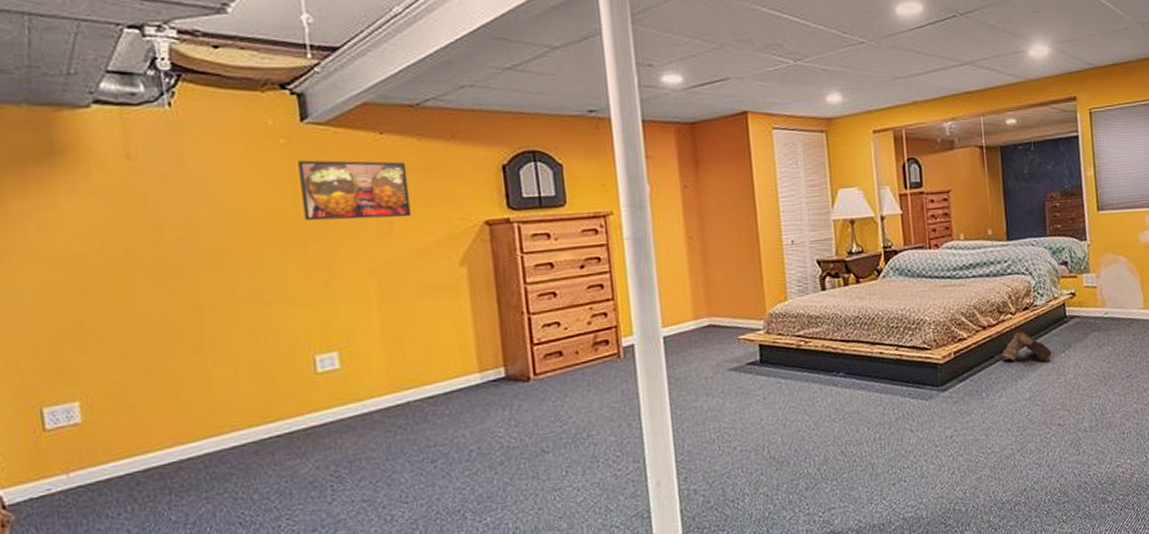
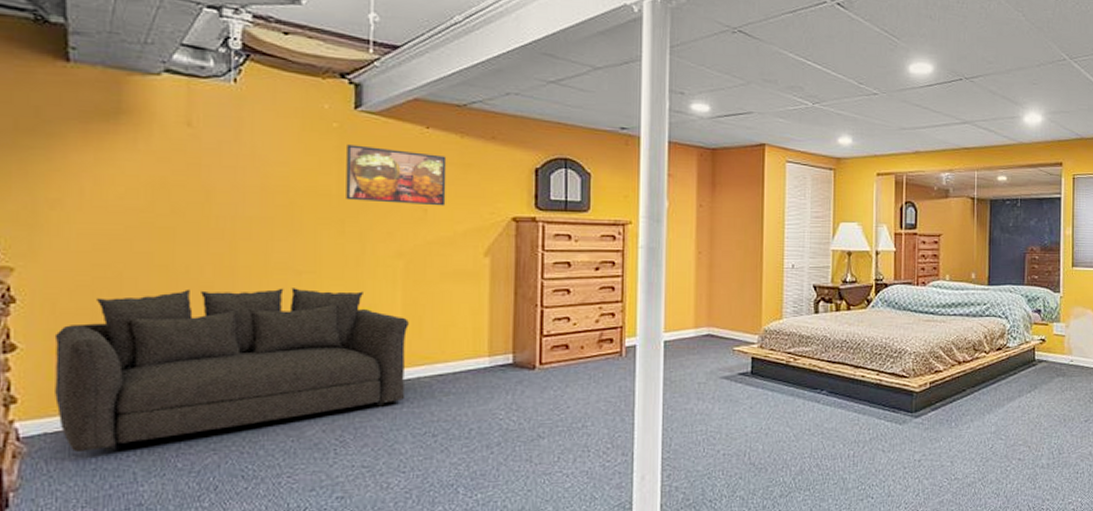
sofa: none [23,317,396,516] -> present [54,288,409,453]
boots: present [1002,330,1052,361] -> none [973,368,1019,399]

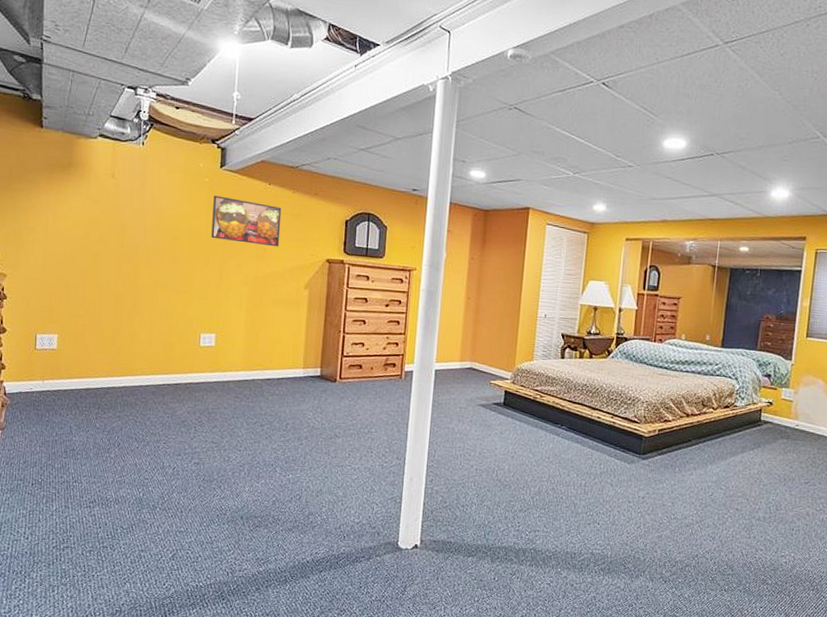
sofa: present [54,288,409,453] -> none [27,298,249,410]

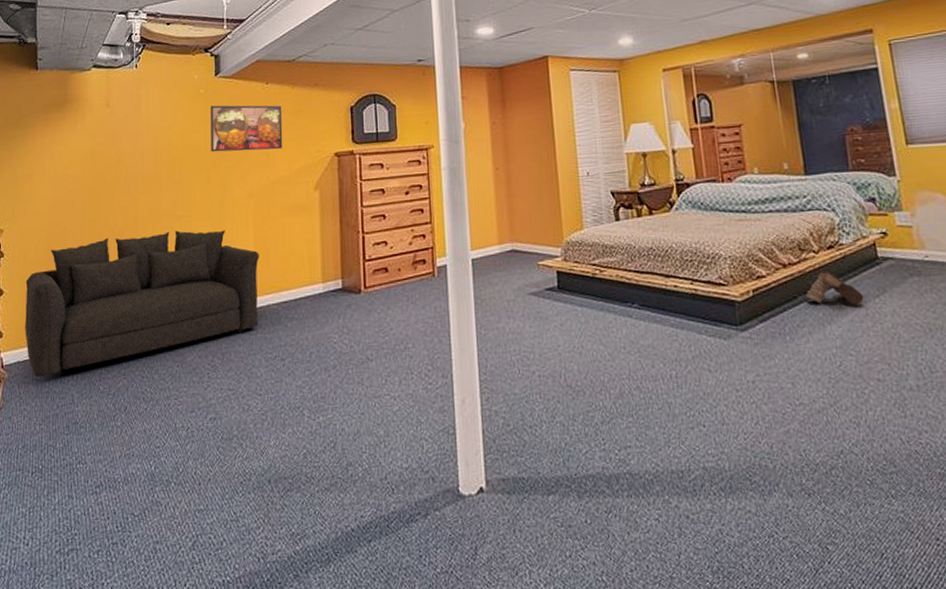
sofa: none [27,298,249,410] -> present [25,230,259,378]
boots: none [699,423,742,454] -> present [806,270,864,306]

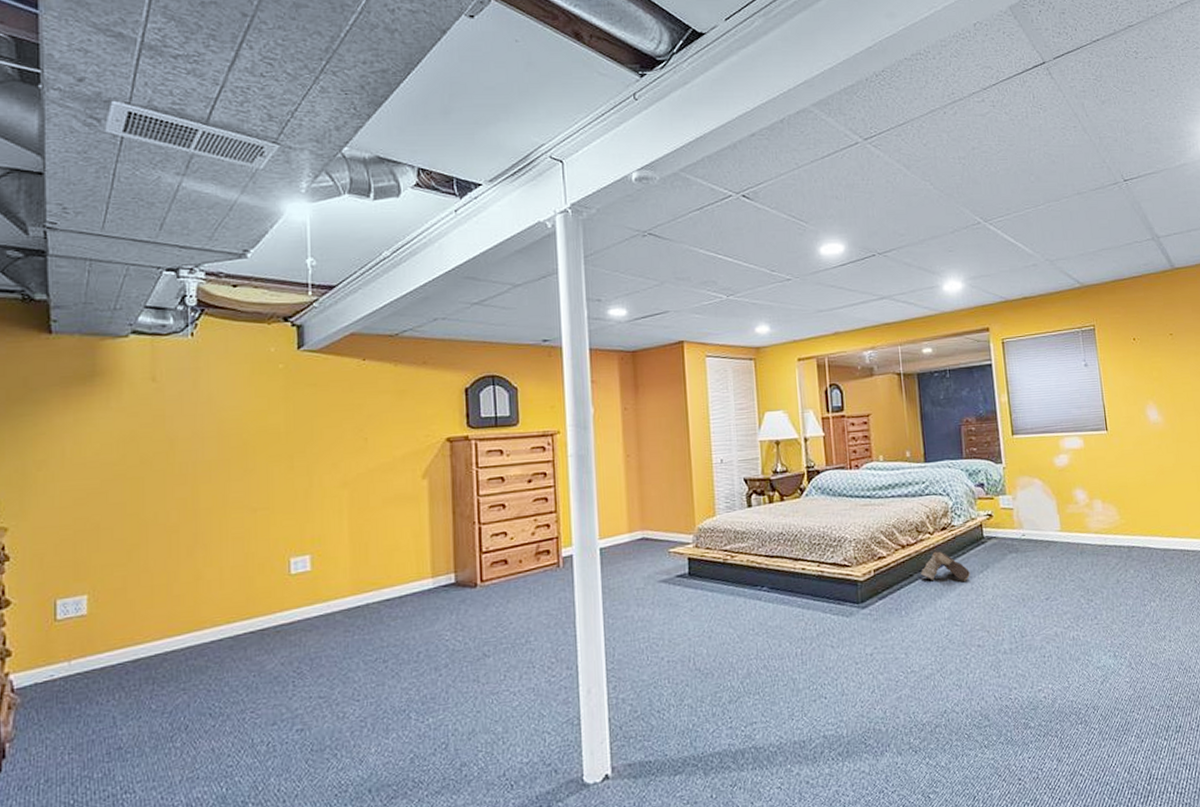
sofa: present [25,230,259,378] -> none [42,523,356,701]
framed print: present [210,105,283,153] -> none [292,383,384,436]

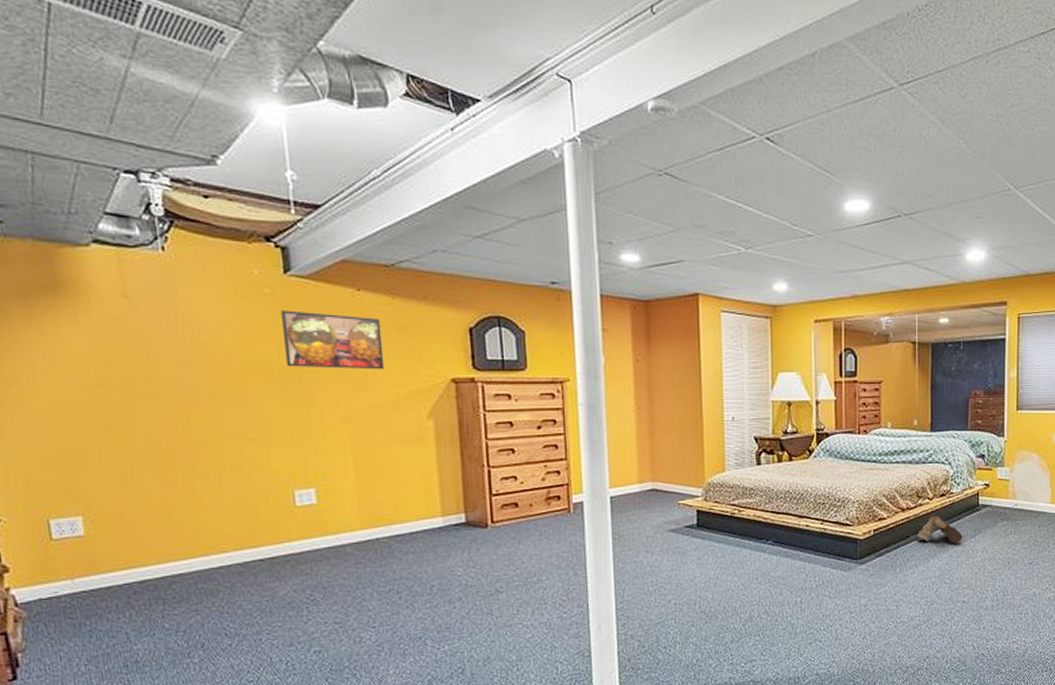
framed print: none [292,383,384,436] -> present [281,310,385,370]

